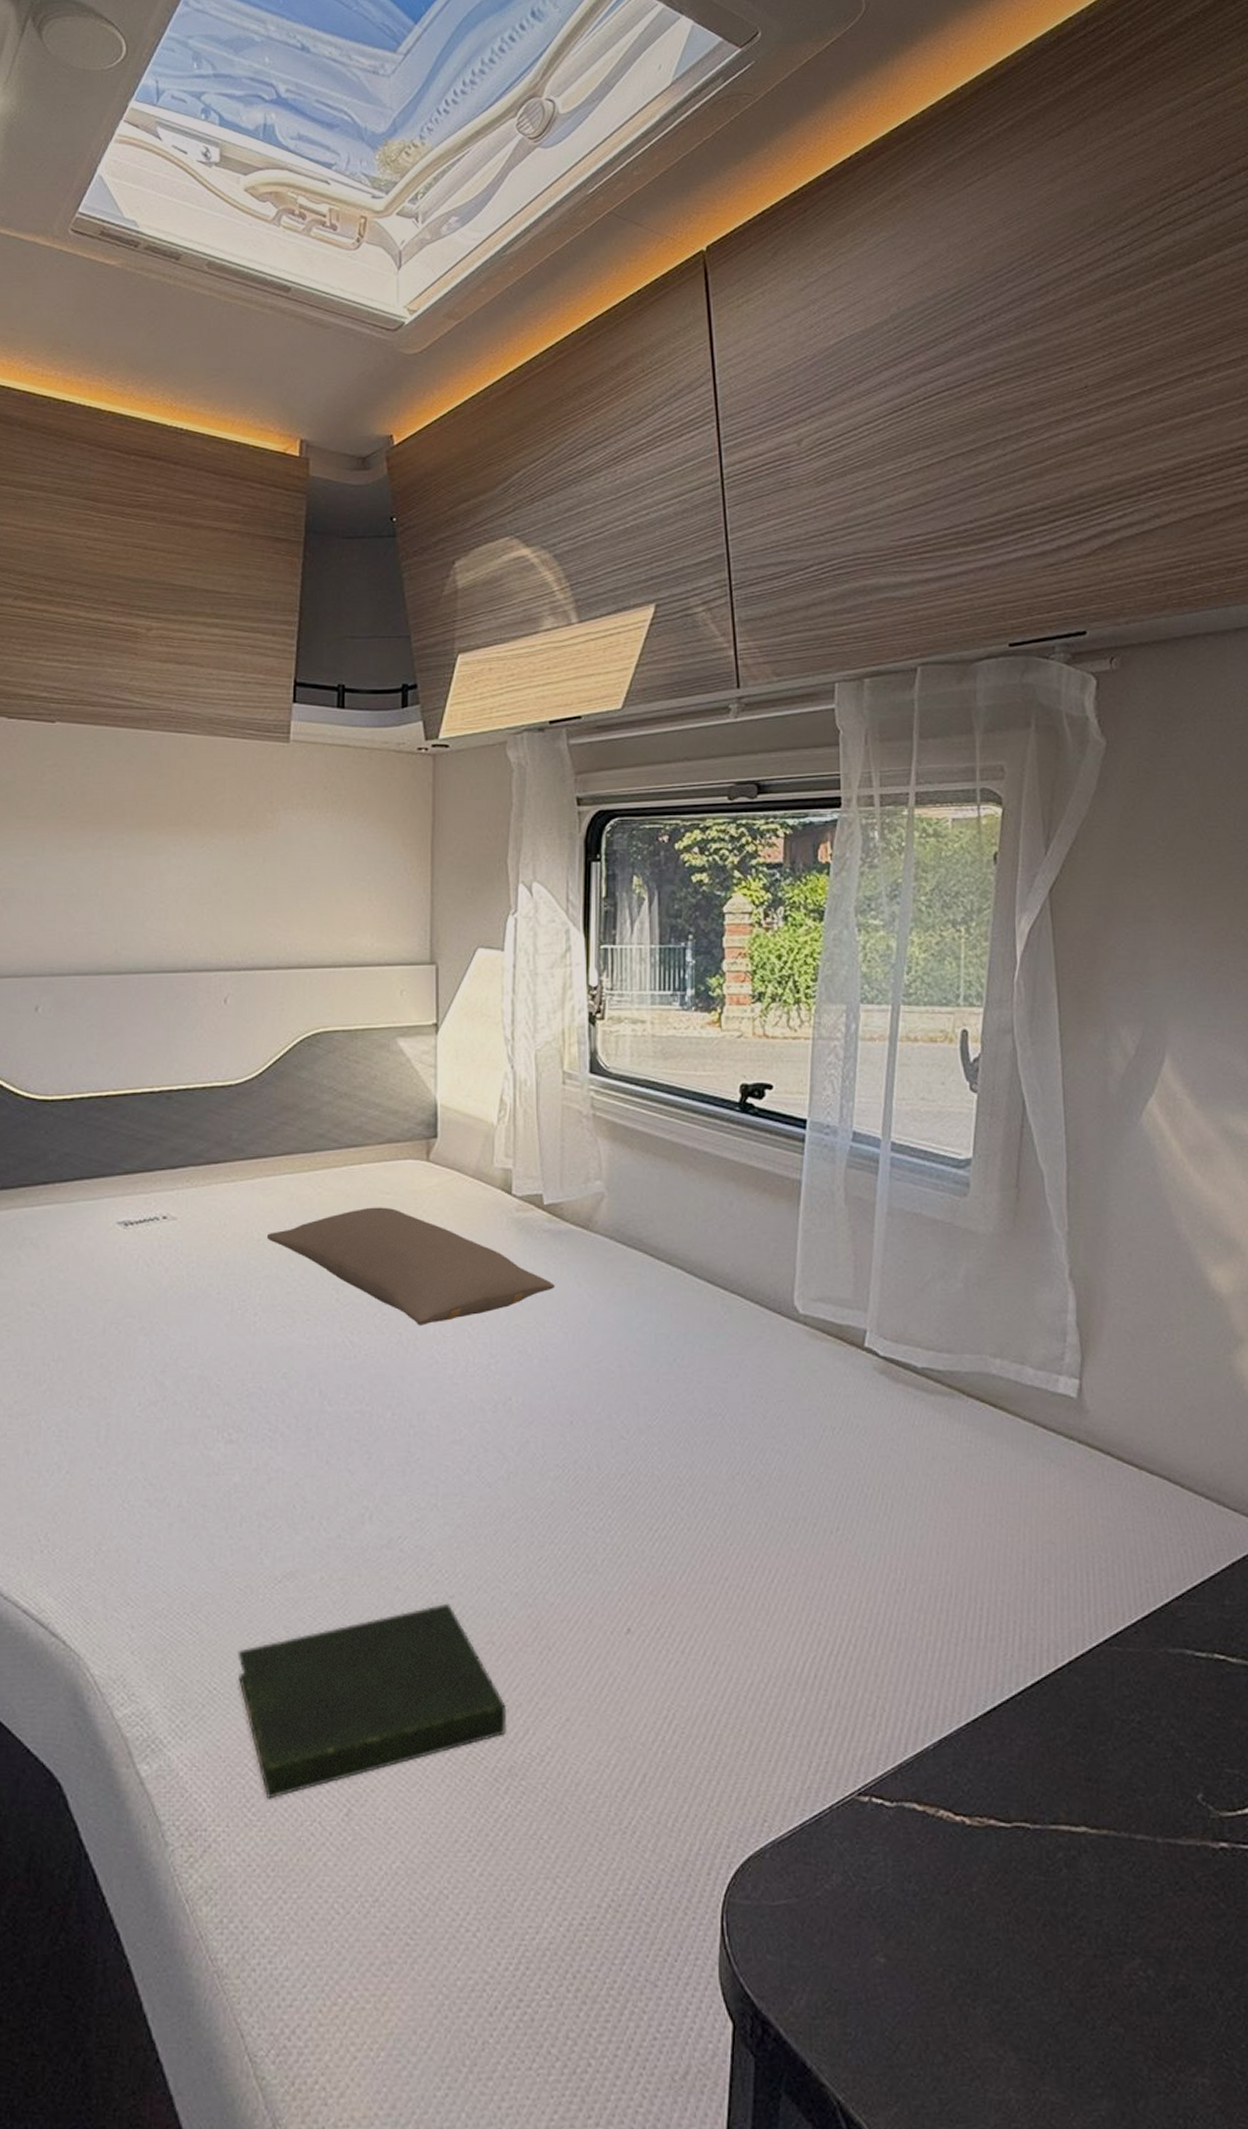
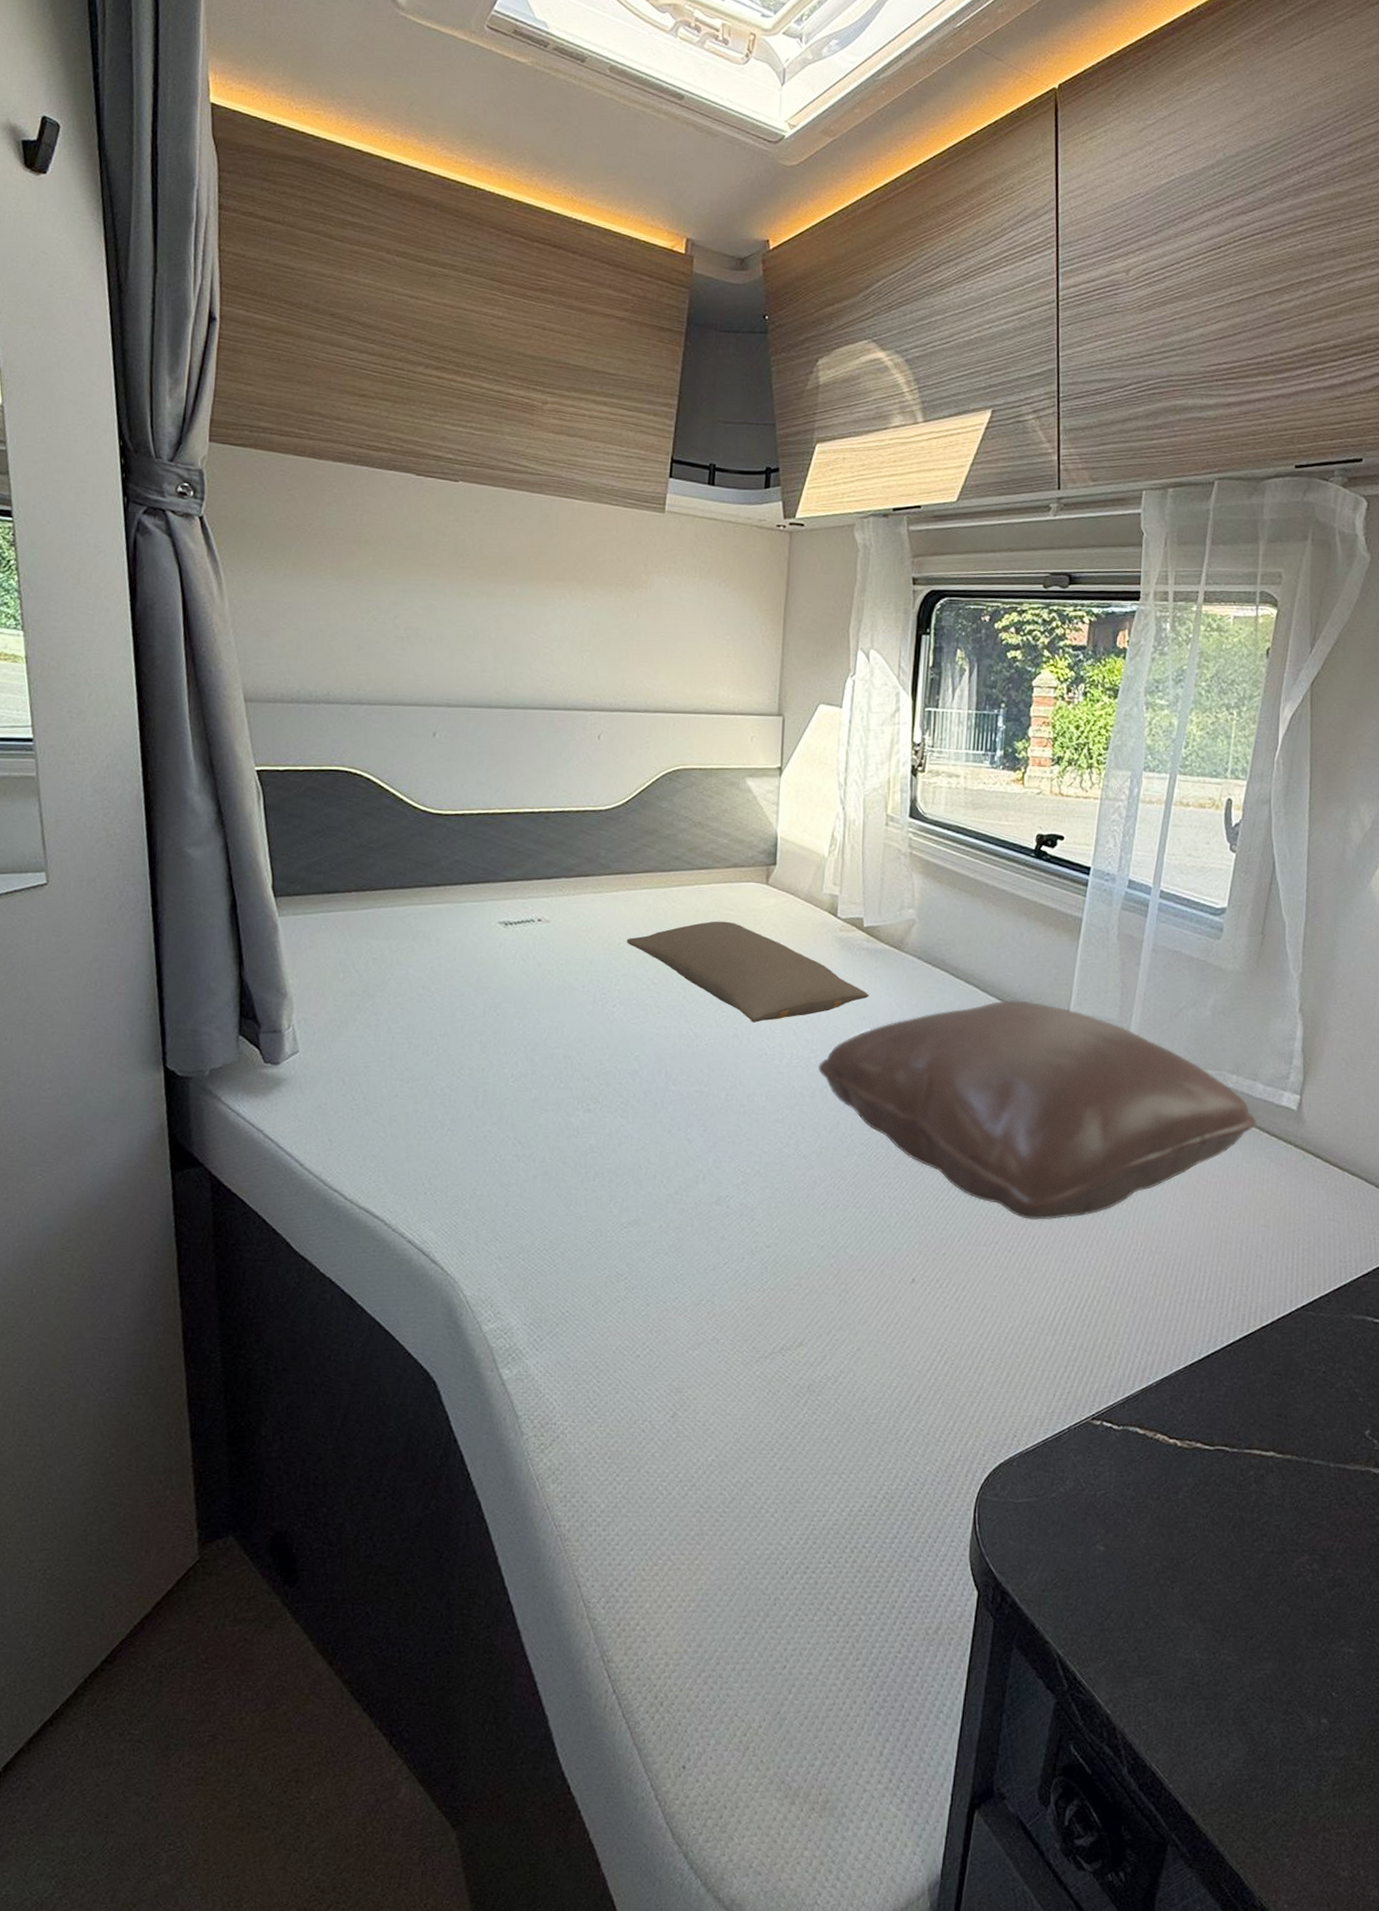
book: present [237,1603,507,1799] -> none [587,1251,810,1402]
pillow: none [498,1282,1029,1548] -> present [817,999,1256,1220]

